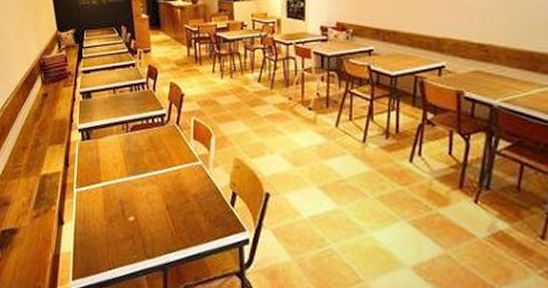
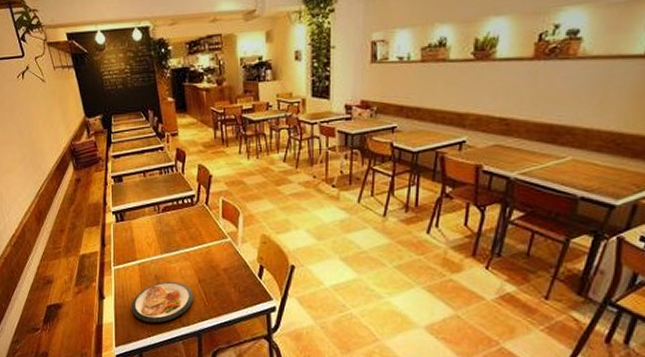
dish: none [93,207,160,254] -> present [132,282,193,323]

